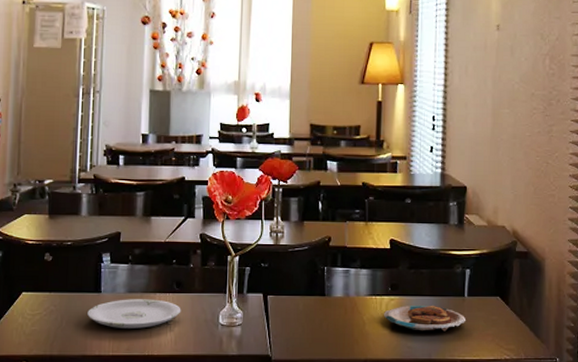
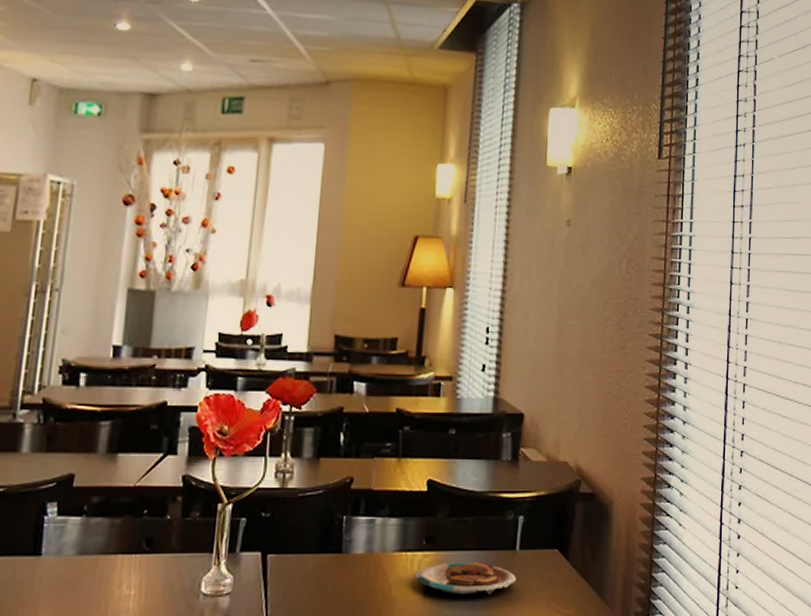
plate: present [87,299,181,329] -> none [19,562,151,603]

